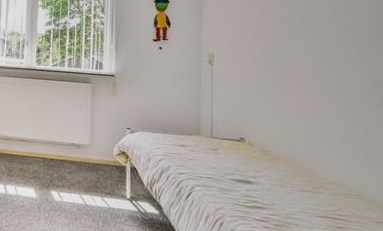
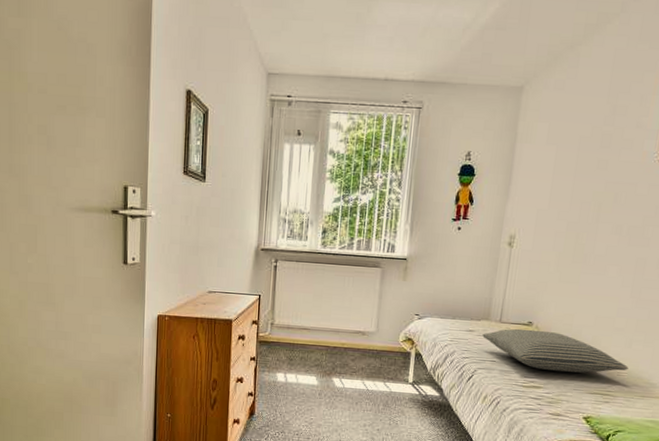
pillow: none [194,144,356,194] -> present [481,328,629,373]

